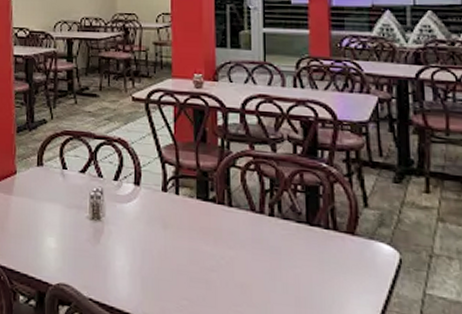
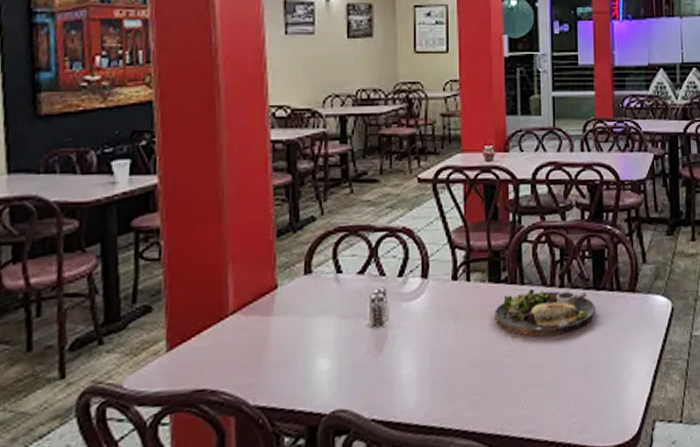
dinner plate: none [202,212,308,262] -> present [494,289,595,337]

